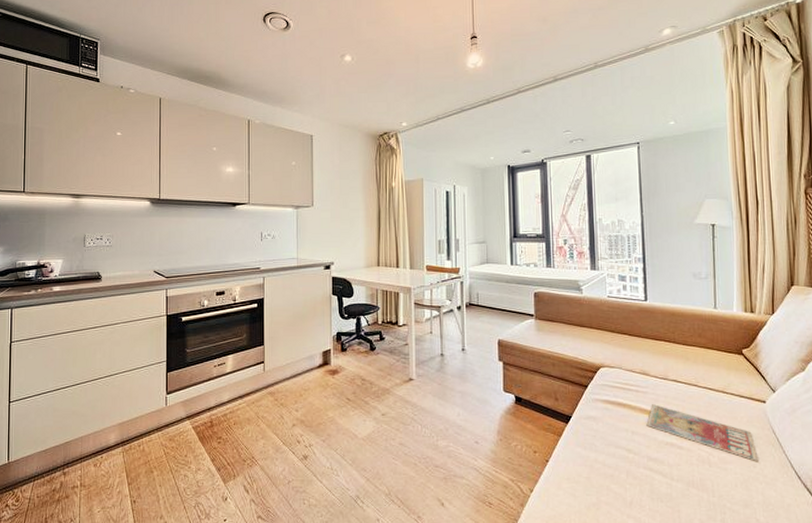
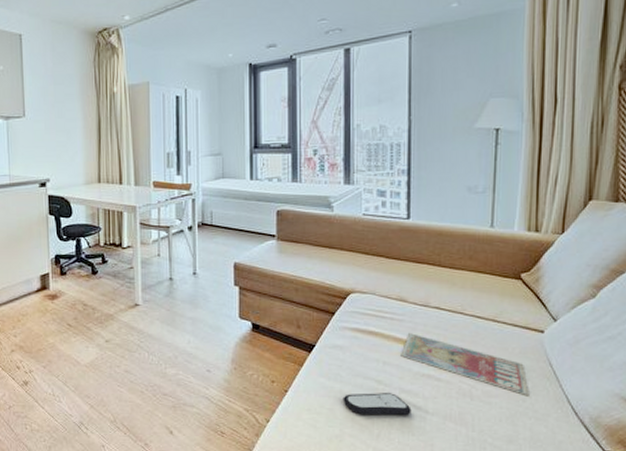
remote control: none [598,461,659,483] -> present [343,393,412,416]

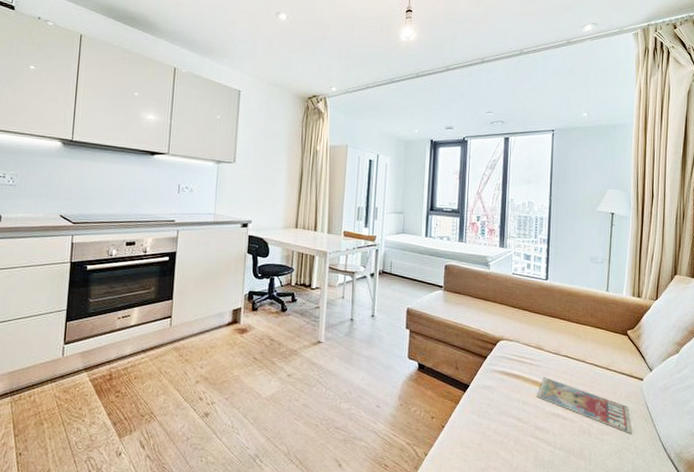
remote control: present [343,393,412,416] -> none [489,429,544,451]

